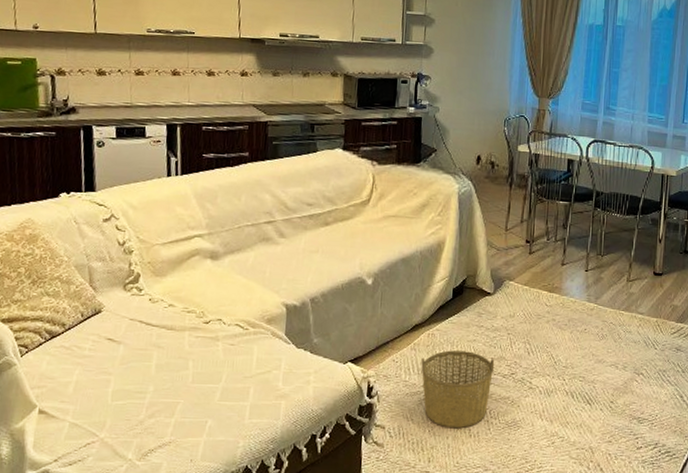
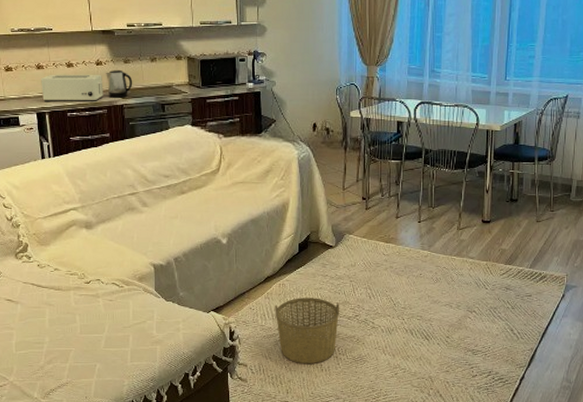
toaster: none [175,82,247,117] -> present [41,74,104,102]
kettle: none [251,82,281,114] -> present [106,69,133,98]

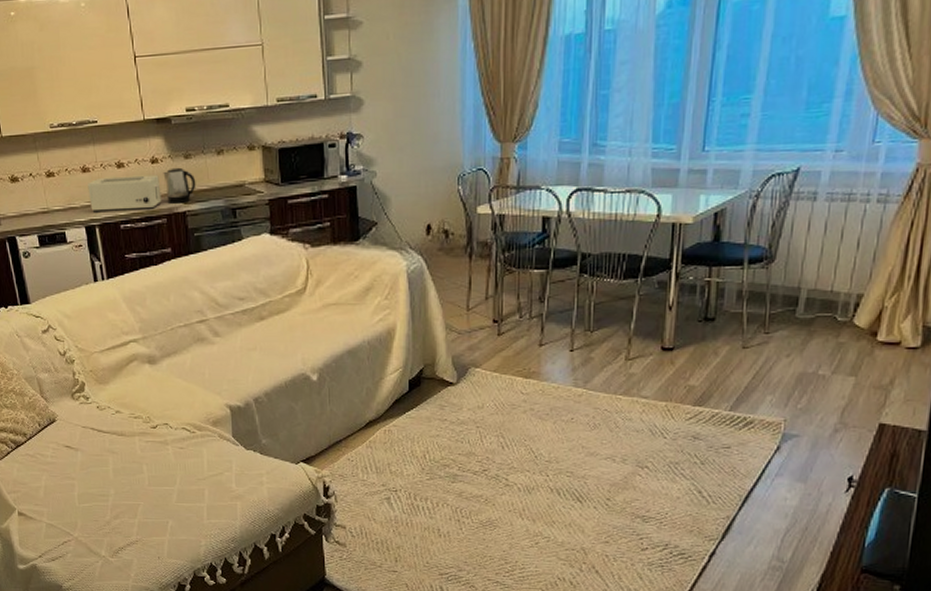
basket: present [275,298,340,365] -> none [379,447,463,529]

